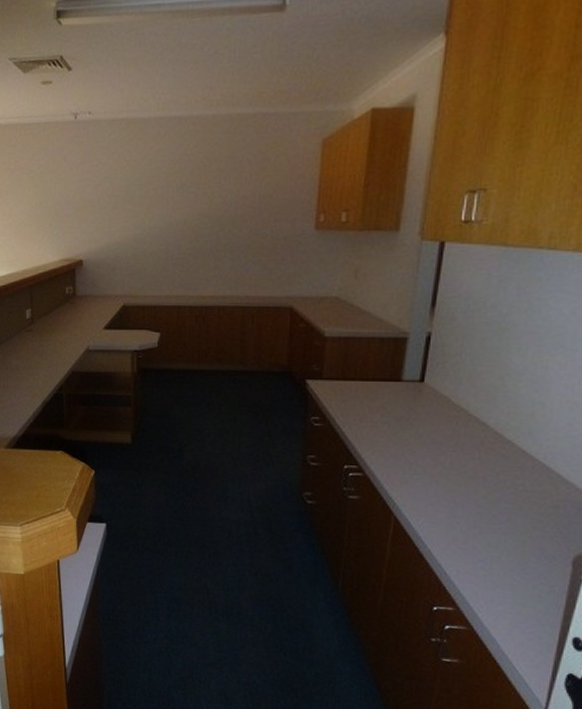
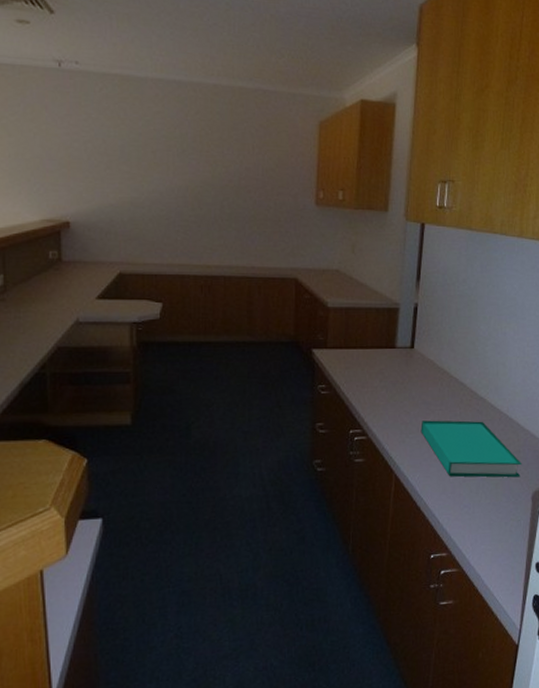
binder: none [428,462,561,537] -> present [420,420,522,477]

